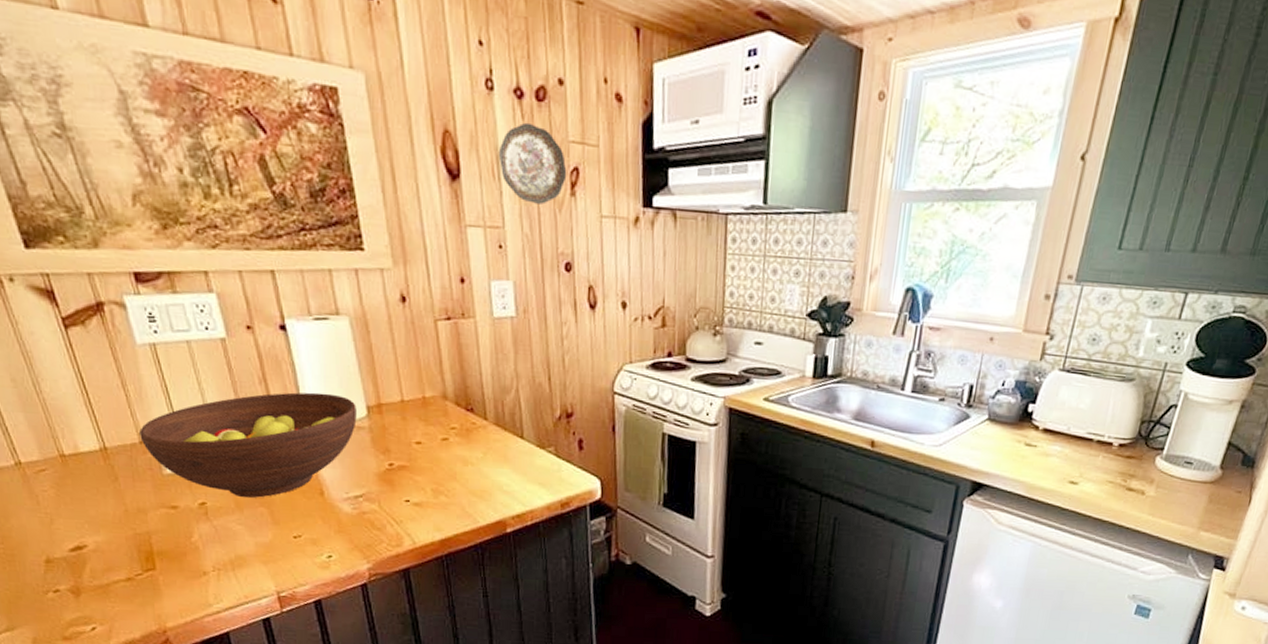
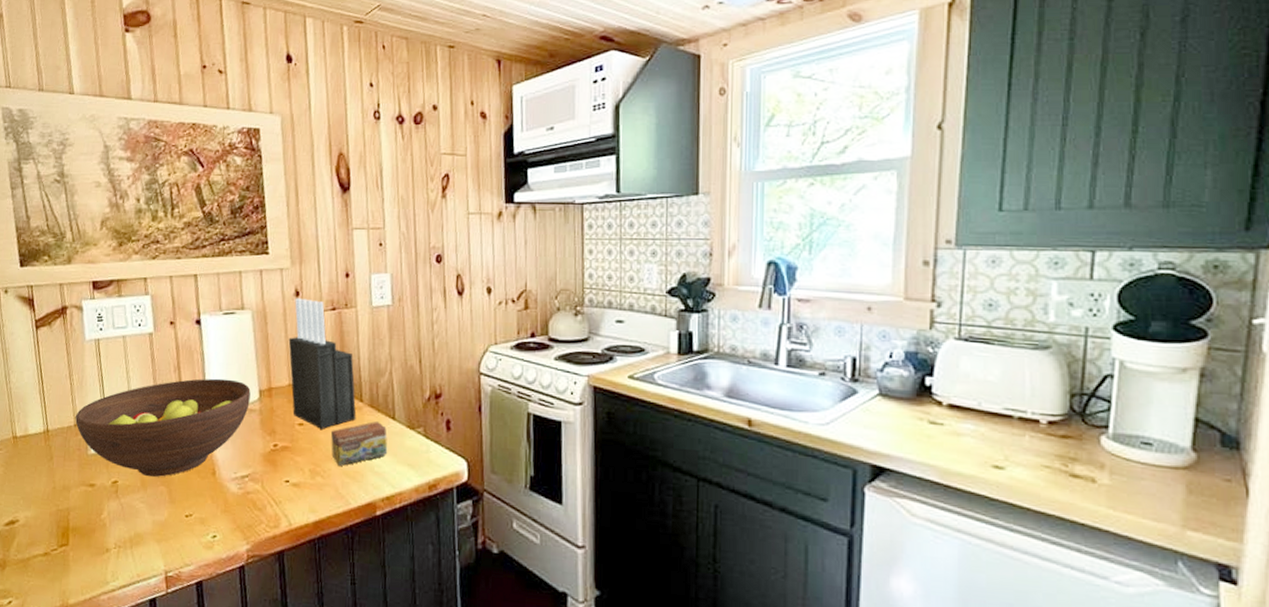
knife block: none [397,304,481,448] -> present [288,298,357,429]
tea box: none [453,440,517,485] -> present [330,421,388,466]
decorative plate: present [498,122,567,205] -> none [382,141,439,207]

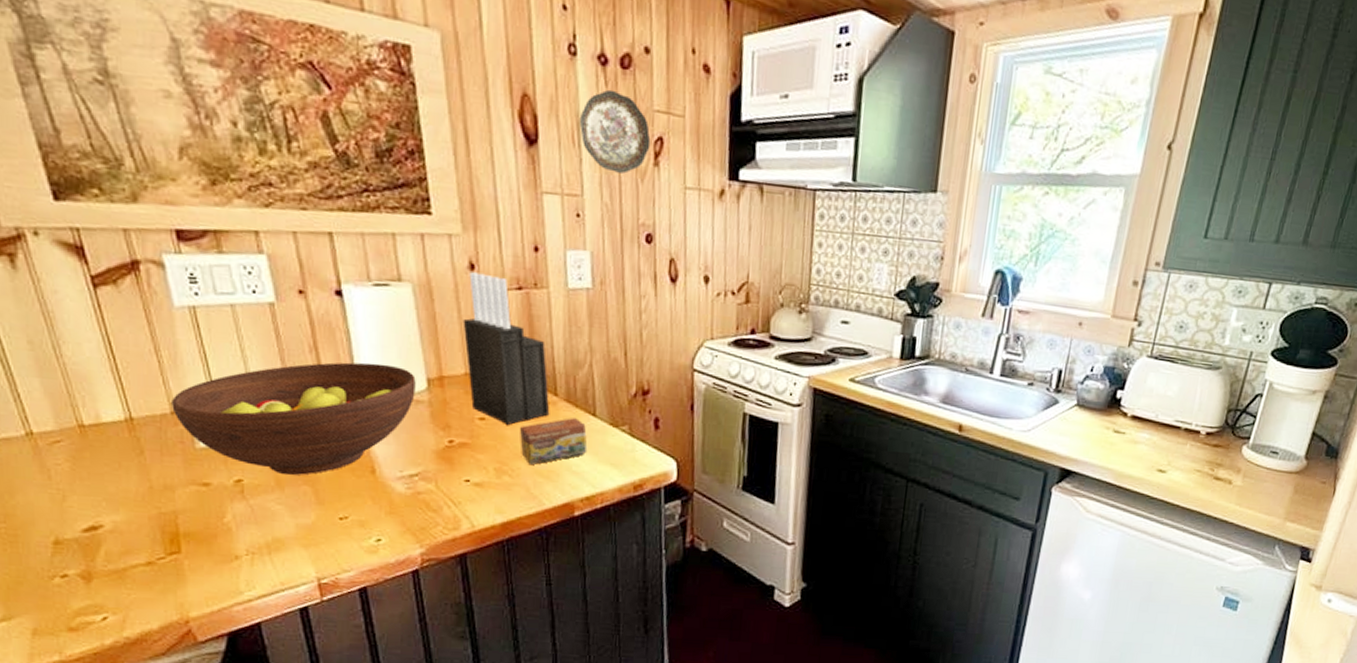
decorative plate: none [382,141,439,207] -> present [579,89,651,174]

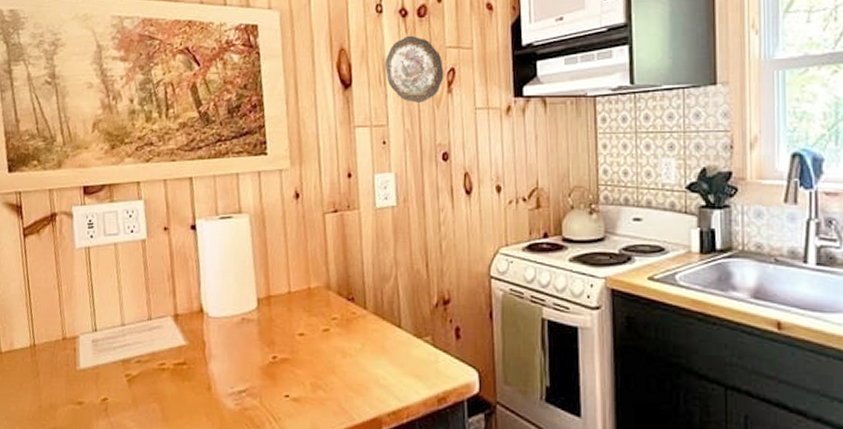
fruit bowl: present [172,362,416,475] -> none [63,286,248,393]
knife block: present [462,272,550,425] -> none [288,200,360,339]
tea box: present [519,418,588,465] -> none [333,330,394,378]

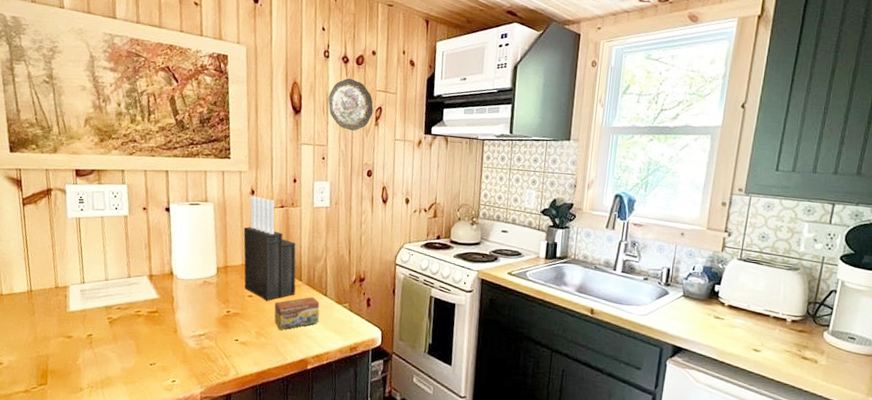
knife block: none [288,200,360,339] -> present [243,196,296,301]
tea box: none [333,330,394,378] -> present [274,297,320,330]

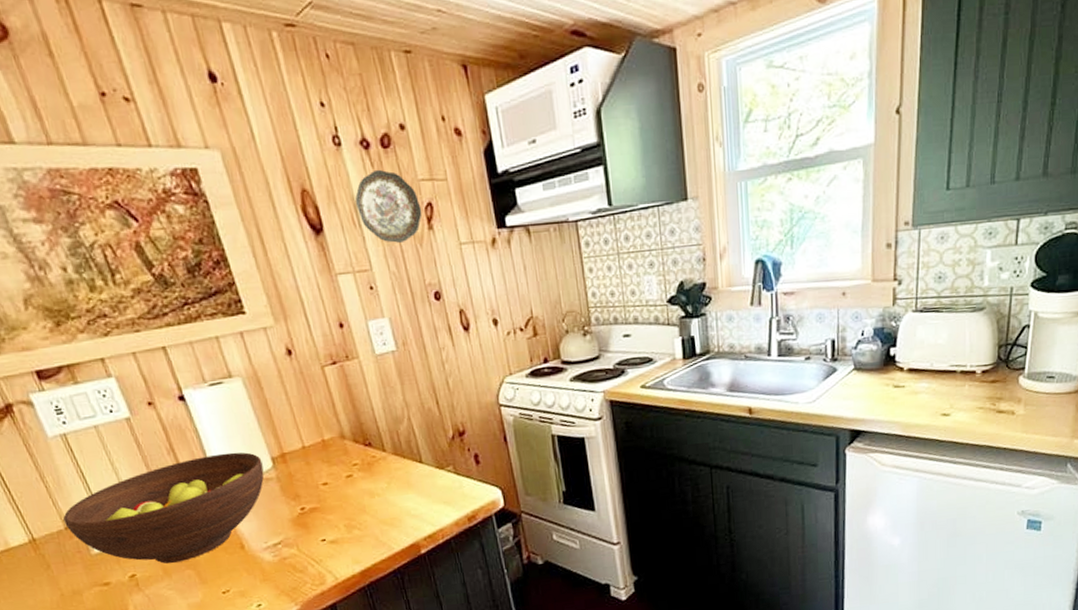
fruit bowl: none [56,255,210,333] -> present [63,452,264,564]
knife block: present [243,196,296,301] -> none [288,356,383,485]
tea box: present [274,297,320,330] -> none [358,468,422,516]

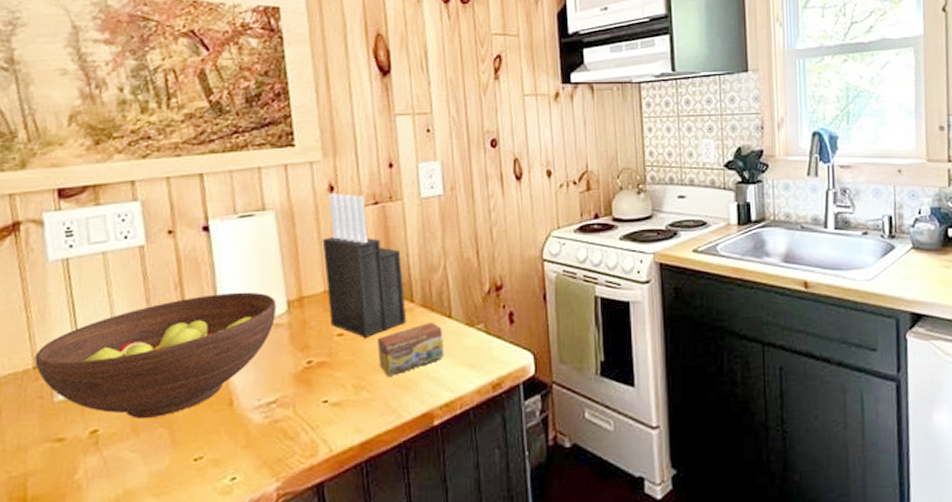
knife block: none [288,356,383,485] -> present [322,193,407,338]
decorative plate: present [355,169,422,243] -> none [426,21,490,90]
tea box: none [358,468,422,516] -> present [376,322,445,376]

